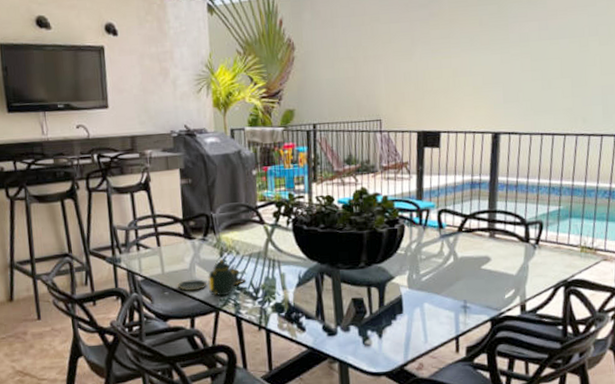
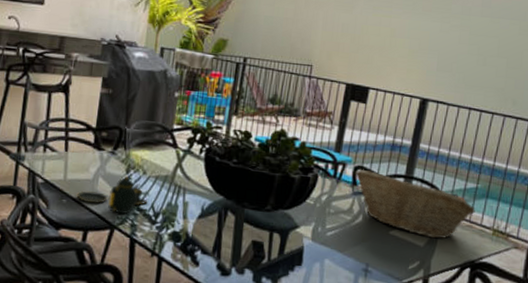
fruit basket: none [440,211,561,266] -> present [355,169,476,239]

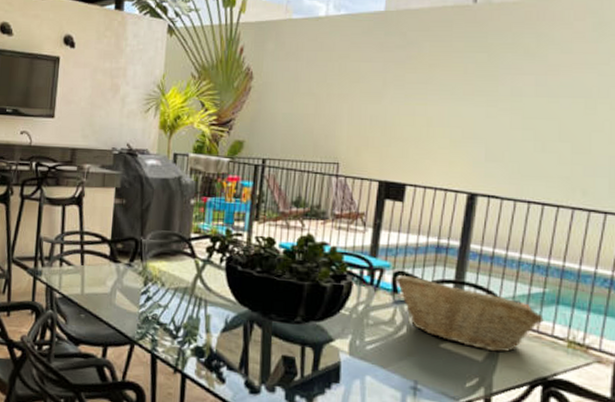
teapot: present [76,175,148,215] -> none [94,288,168,329]

